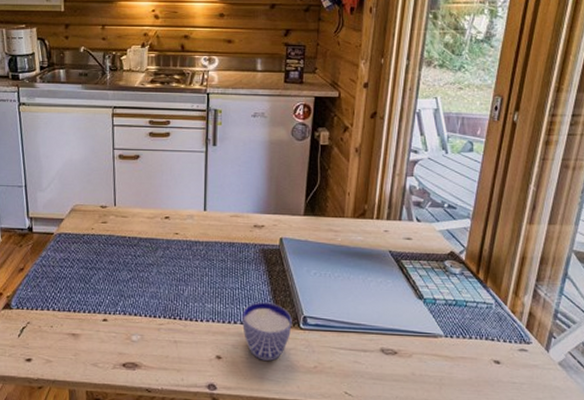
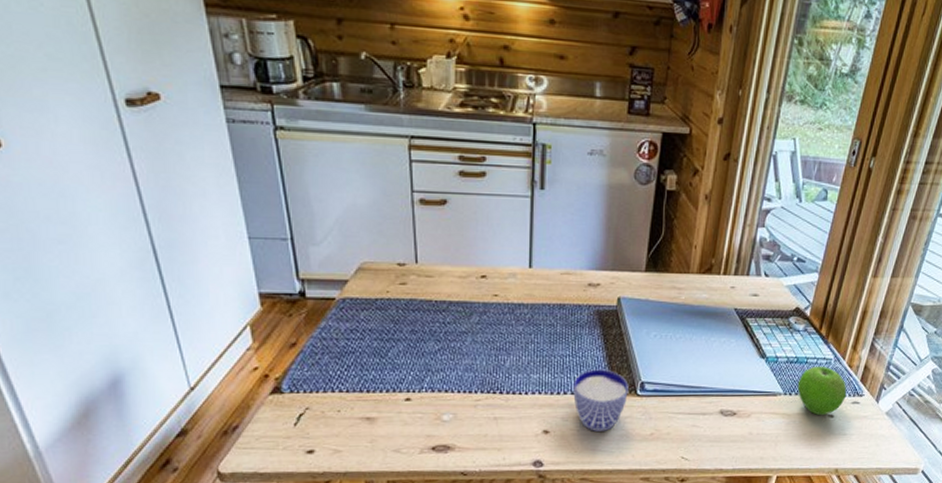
fruit: none [458,309,511,362] -> present [797,366,846,416]

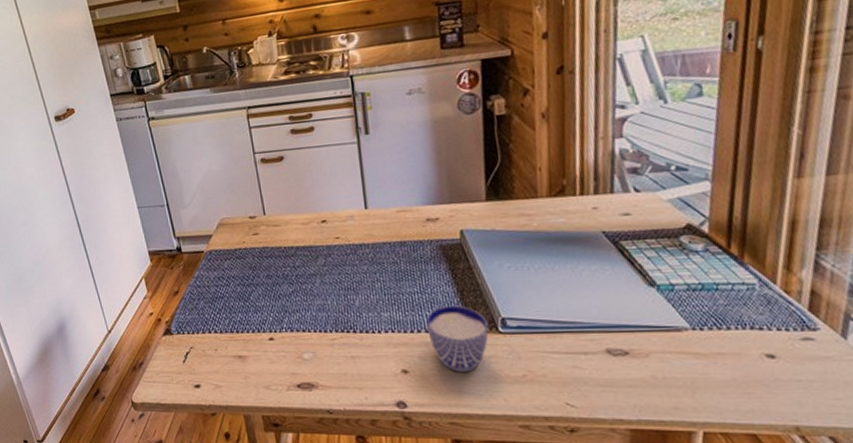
fruit: present [797,366,846,416] -> none [709,292,789,356]

